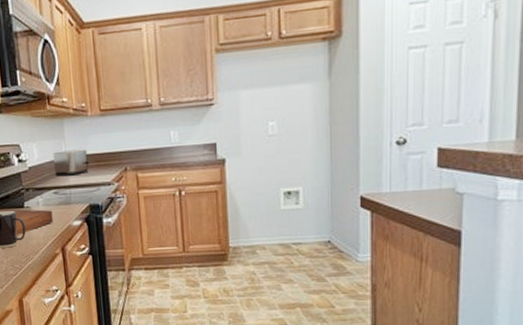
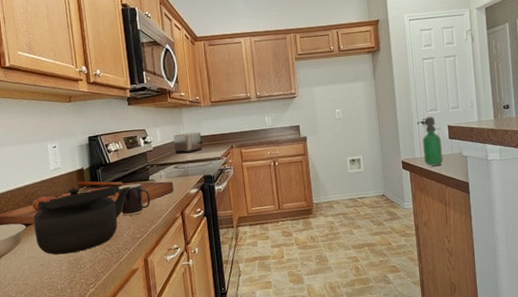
soap dispenser: none [388,133,425,206] -> present [416,116,444,167]

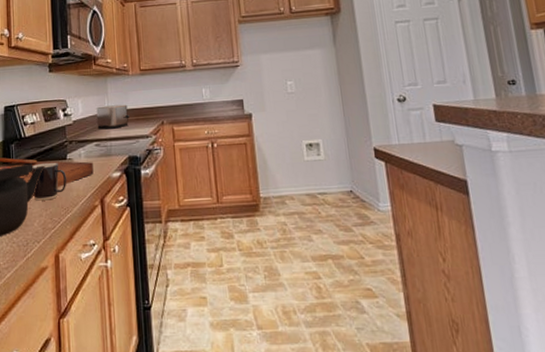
soap dispenser: present [416,116,444,167] -> none [390,92,430,157]

